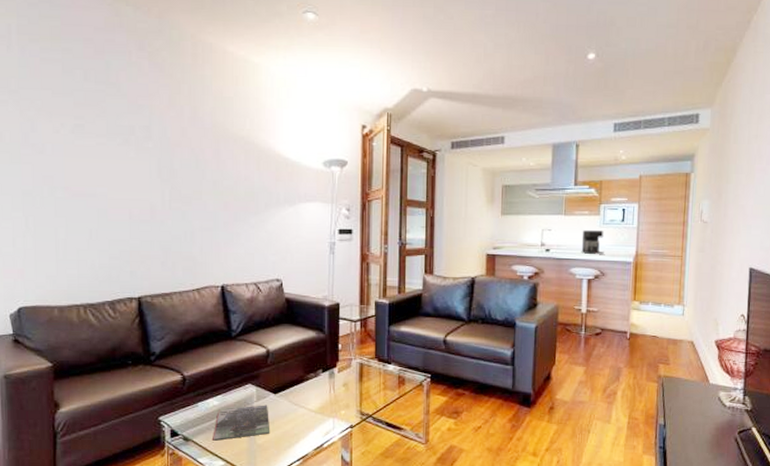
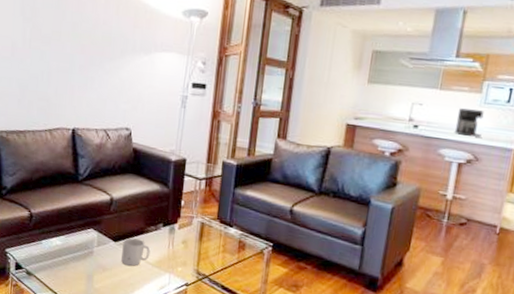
magazine: present [213,405,271,441] -> none [53,249,108,280]
mug: none [283,388,312,416] -> present [121,238,151,266]

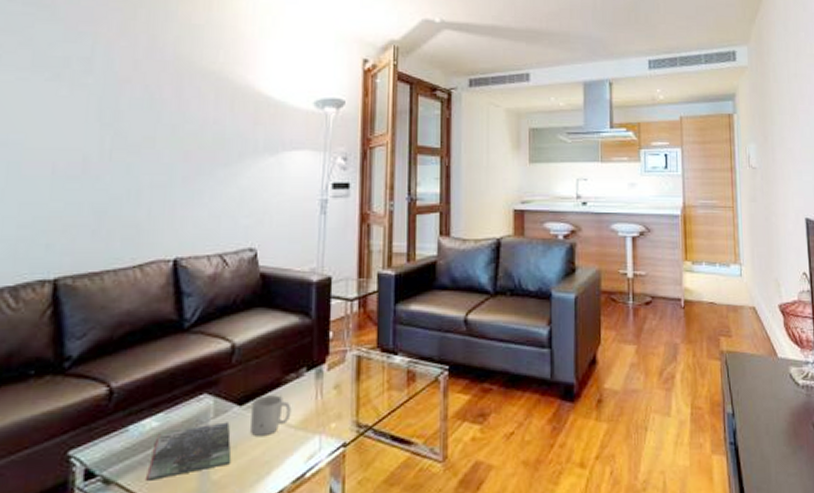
magazine: none [53,249,108,280] -> present [146,422,232,481]
coffee maker: present [454,108,484,138] -> none [622,179,648,208]

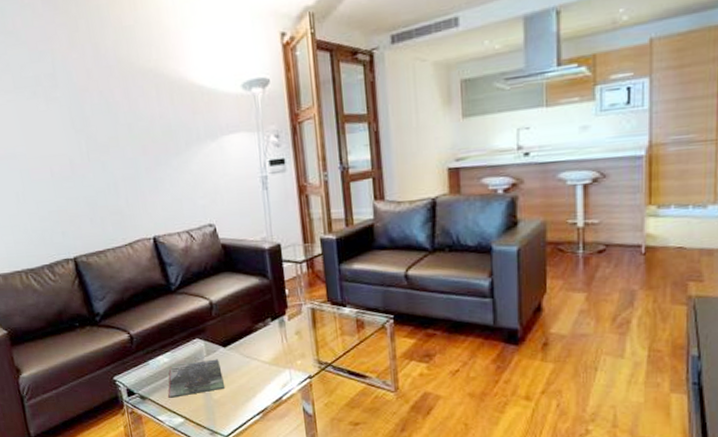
mug: present [251,395,292,436] -> none [233,339,265,369]

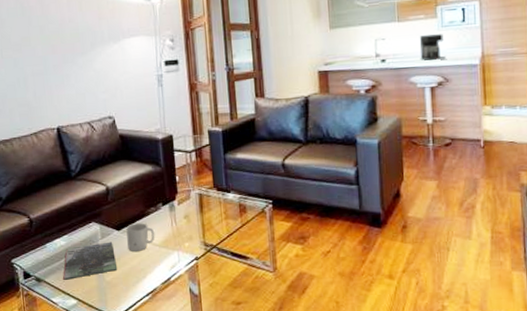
mug: none [233,339,265,369] -> present [126,223,155,251]
coffee maker: none [571,120,604,154] -> present [419,34,446,61]

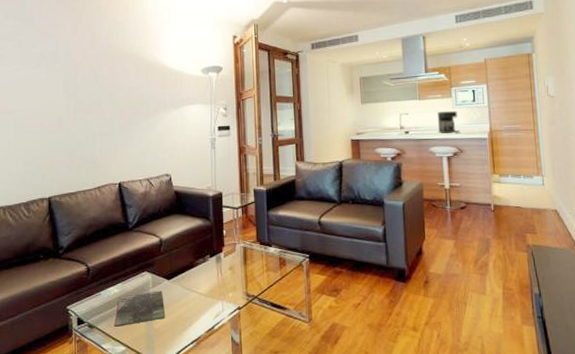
mug: present [126,223,155,251] -> none [176,273,202,300]

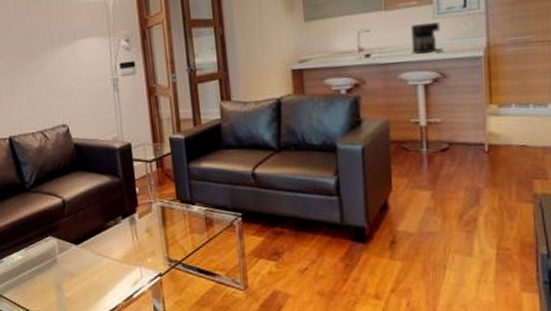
magazine: present [114,290,166,327] -> none [21,256,77,296]

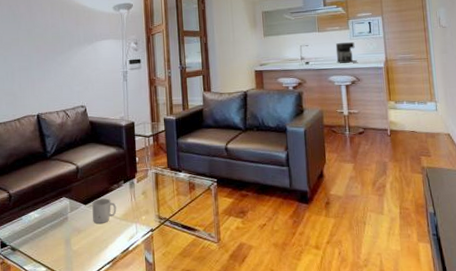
mug: none [85,237,116,267] -> present [92,198,117,224]

